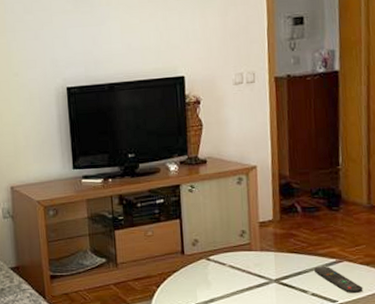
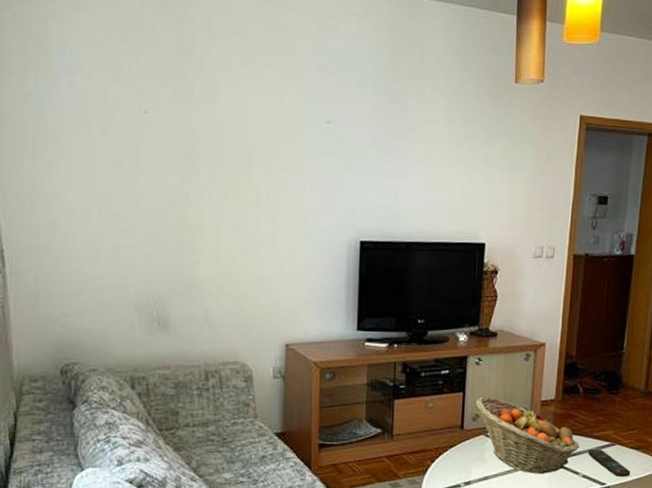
fruit basket: none [194,222,305,294] -> present [476,397,580,473]

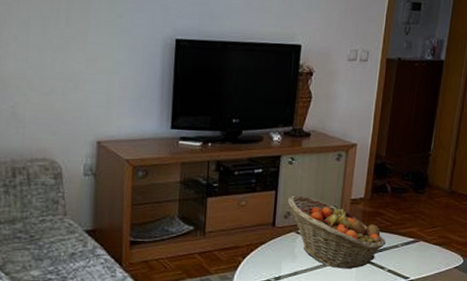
remote control: present [588,449,631,478] -> none [394,245,433,272]

